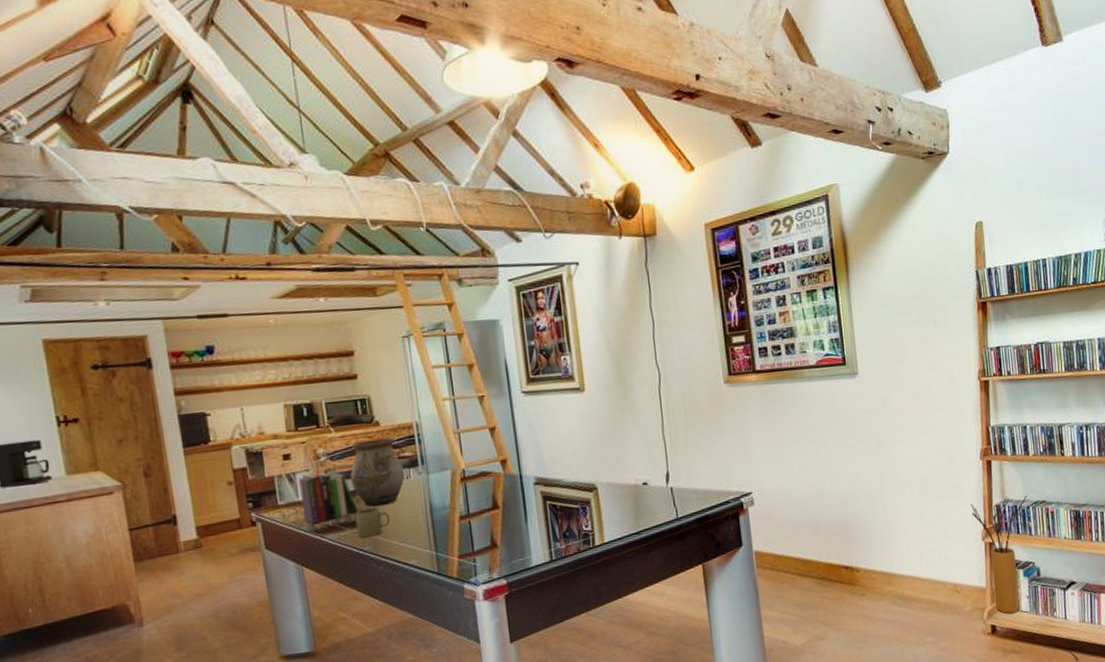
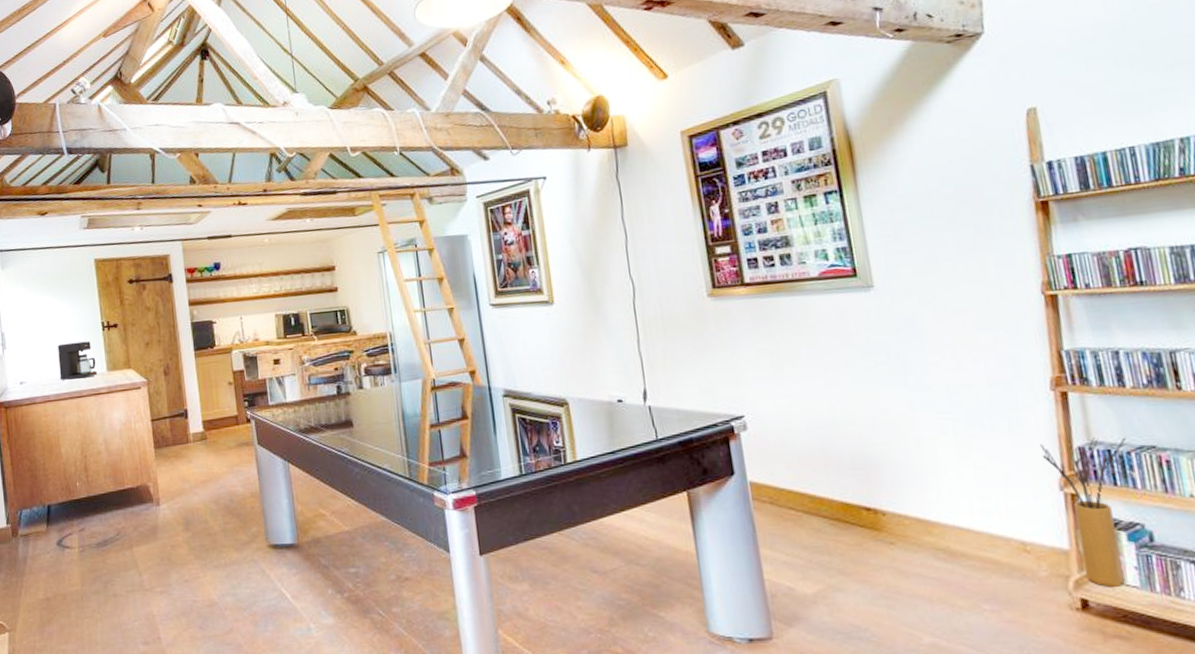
books: present [298,472,359,524] -> none [286,376,338,424]
vase: present [350,437,405,507] -> none [330,346,379,411]
mug: present [355,507,391,538] -> none [334,411,366,440]

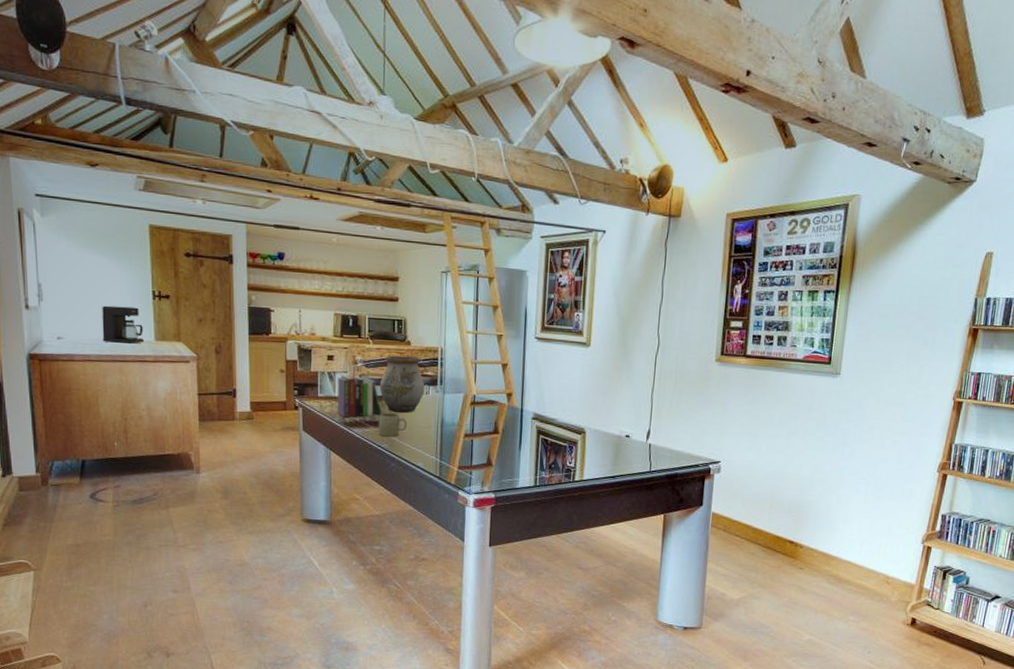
books: none [286,376,338,424] -> present [337,375,382,418]
vase: none [330,346,379,411] -> present [379,355,425,414]
mug: none [334,411,366,440] -> present [378,412,408,437]
vase: present [1040,437,1126,587] -> none [917,509,974,612]

